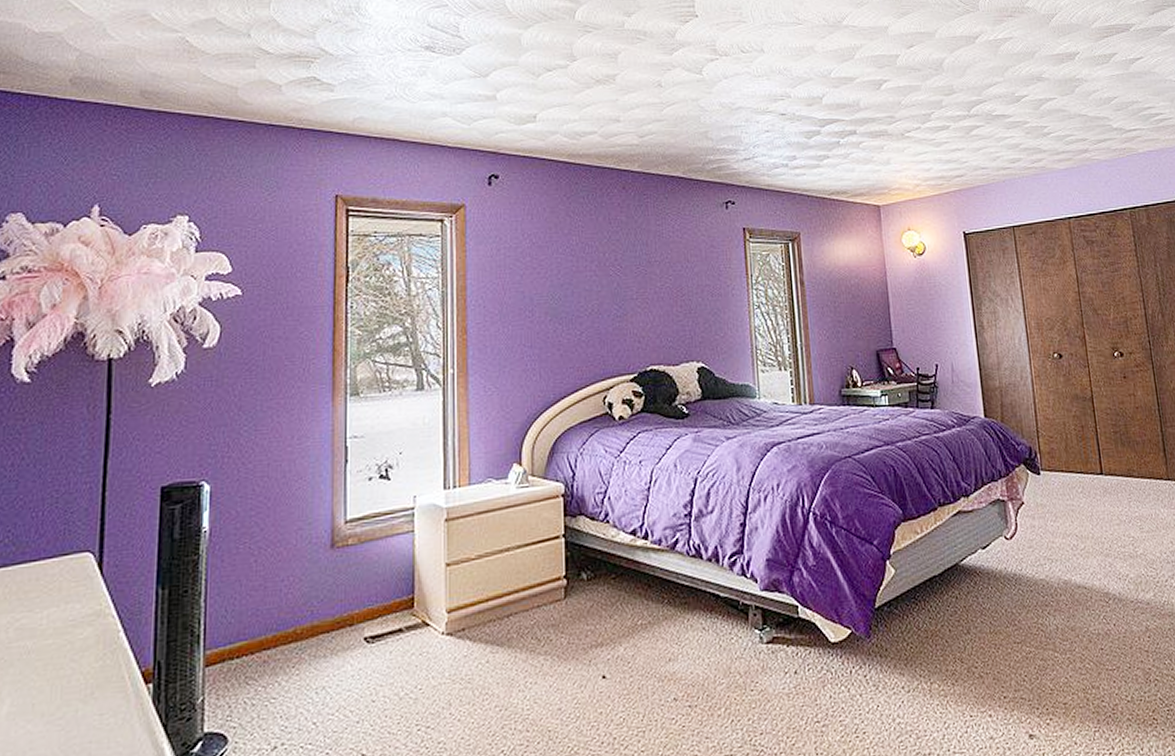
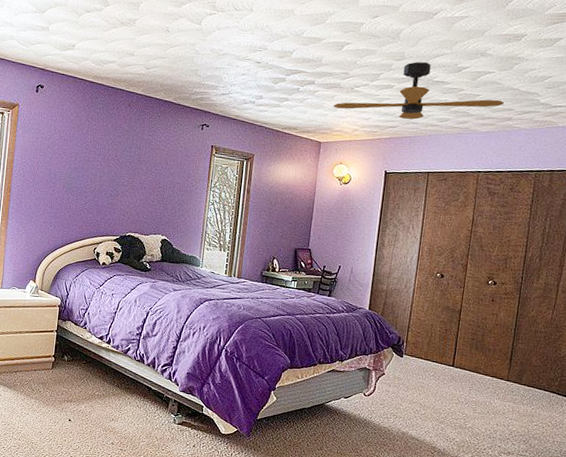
ceiling fan: none [884,93,1076,164] -> present [333,61,505,120]

